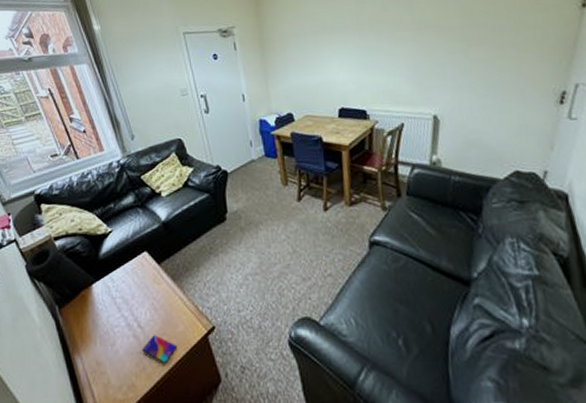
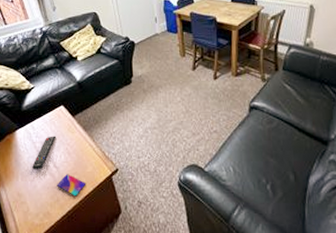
remote control: none [112,288,139,332] -> present [32,136,56,170]

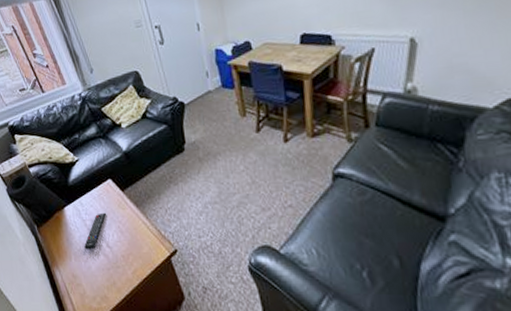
smartphone: present [57,174,85,197] -> none [112,255,142,280]

